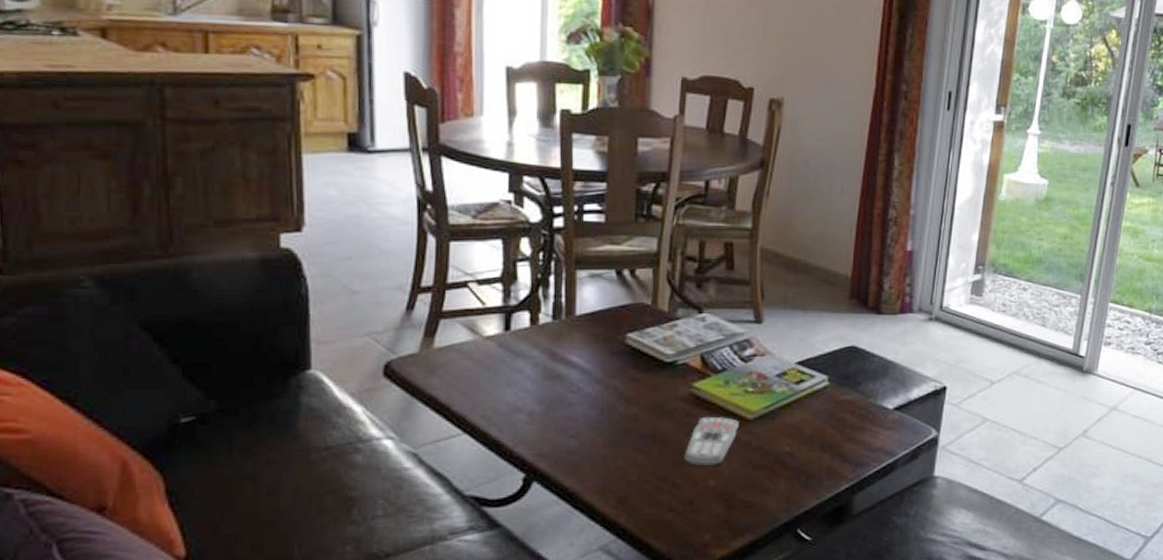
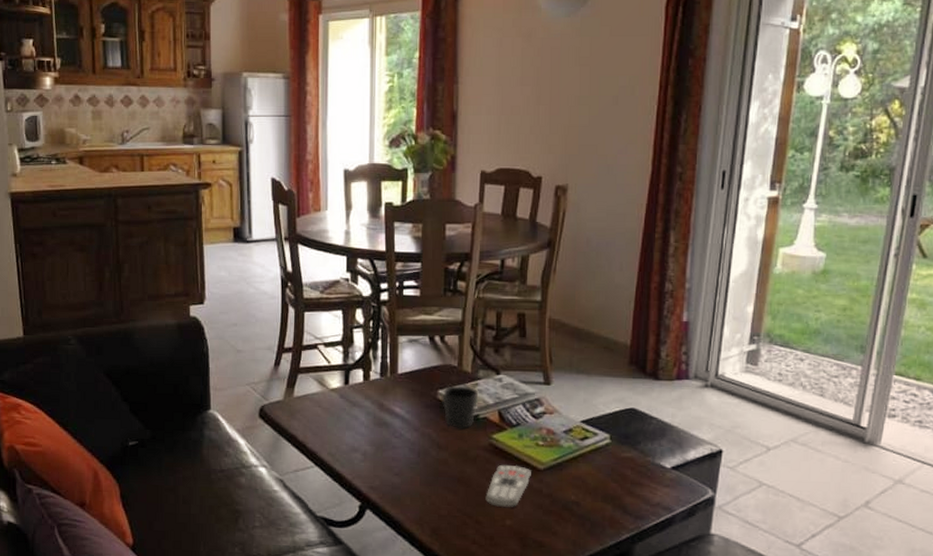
cup: none [630,327,677,378] -> present [441,385,479,428]

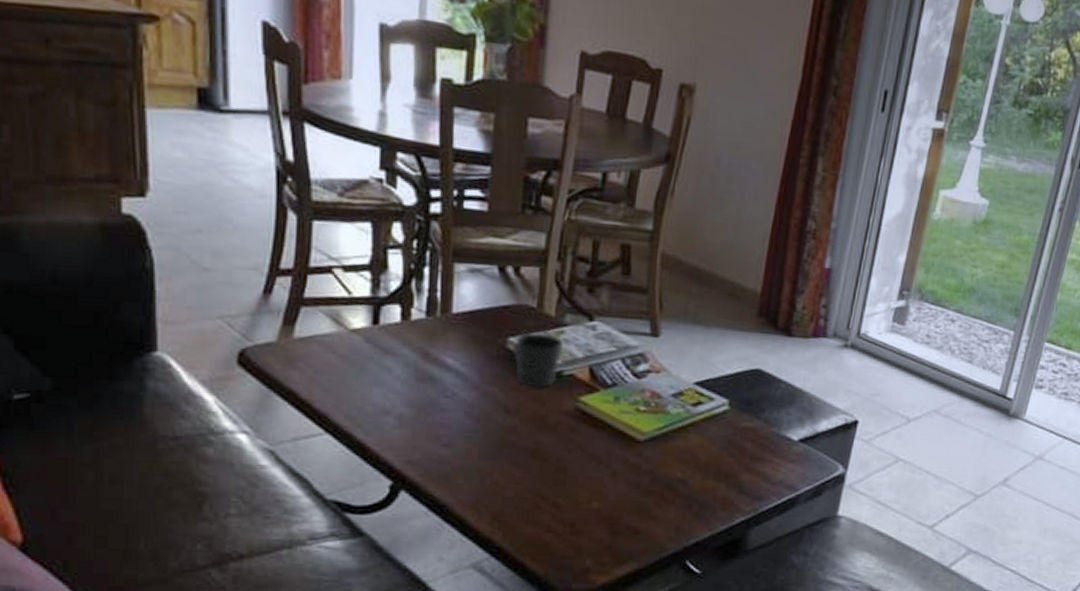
remote control: present [485,464,531,508] -> none [567,434,628,488]

